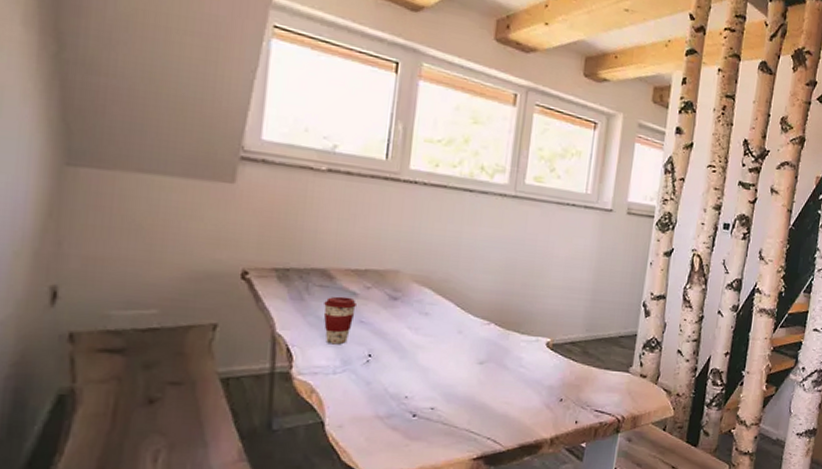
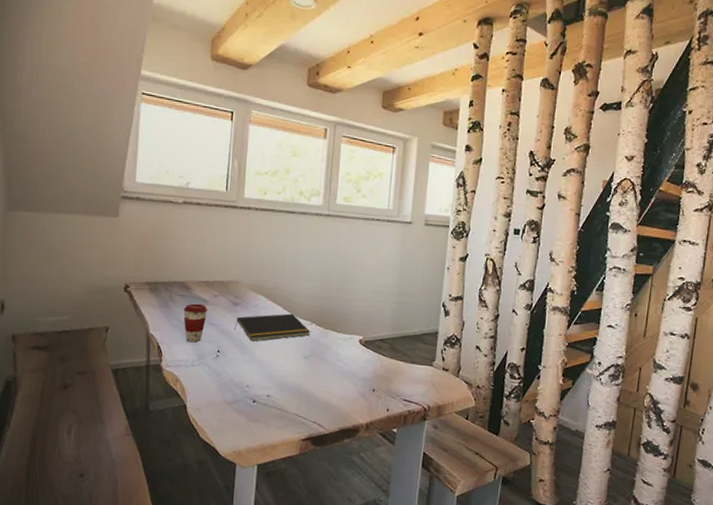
notepad: none [392,310,489,344] -> present [234,313,311,342]

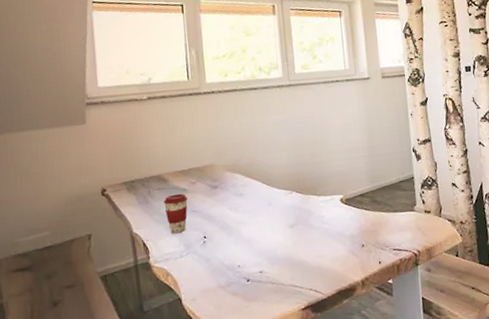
notepad: present [234,313,311,342] -> none [217,186,292,221]

